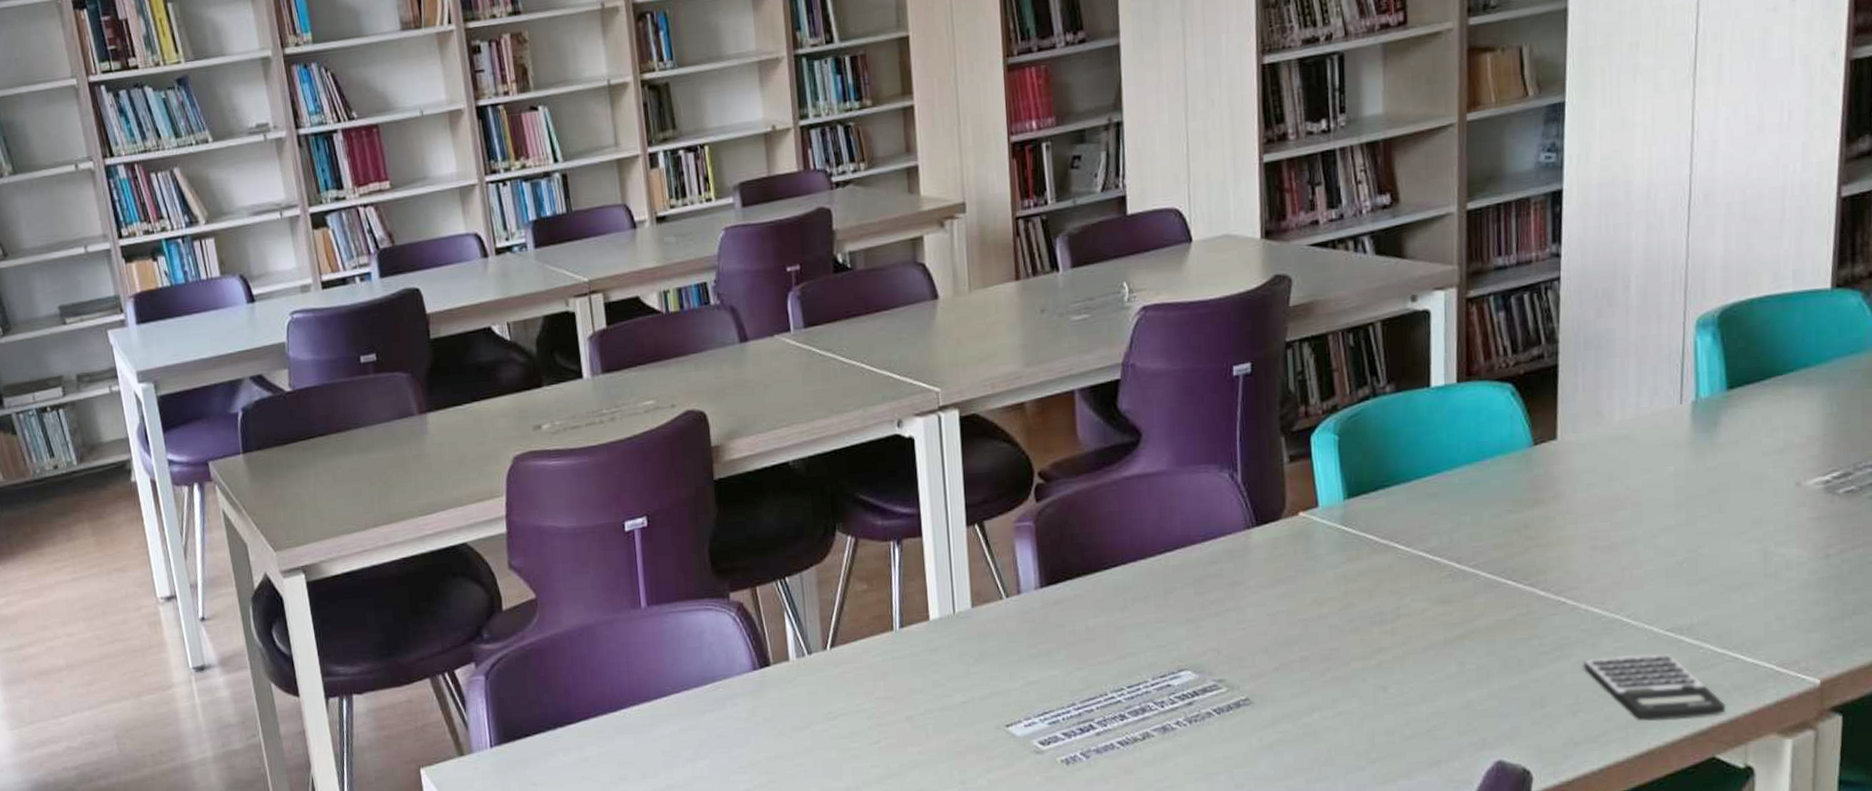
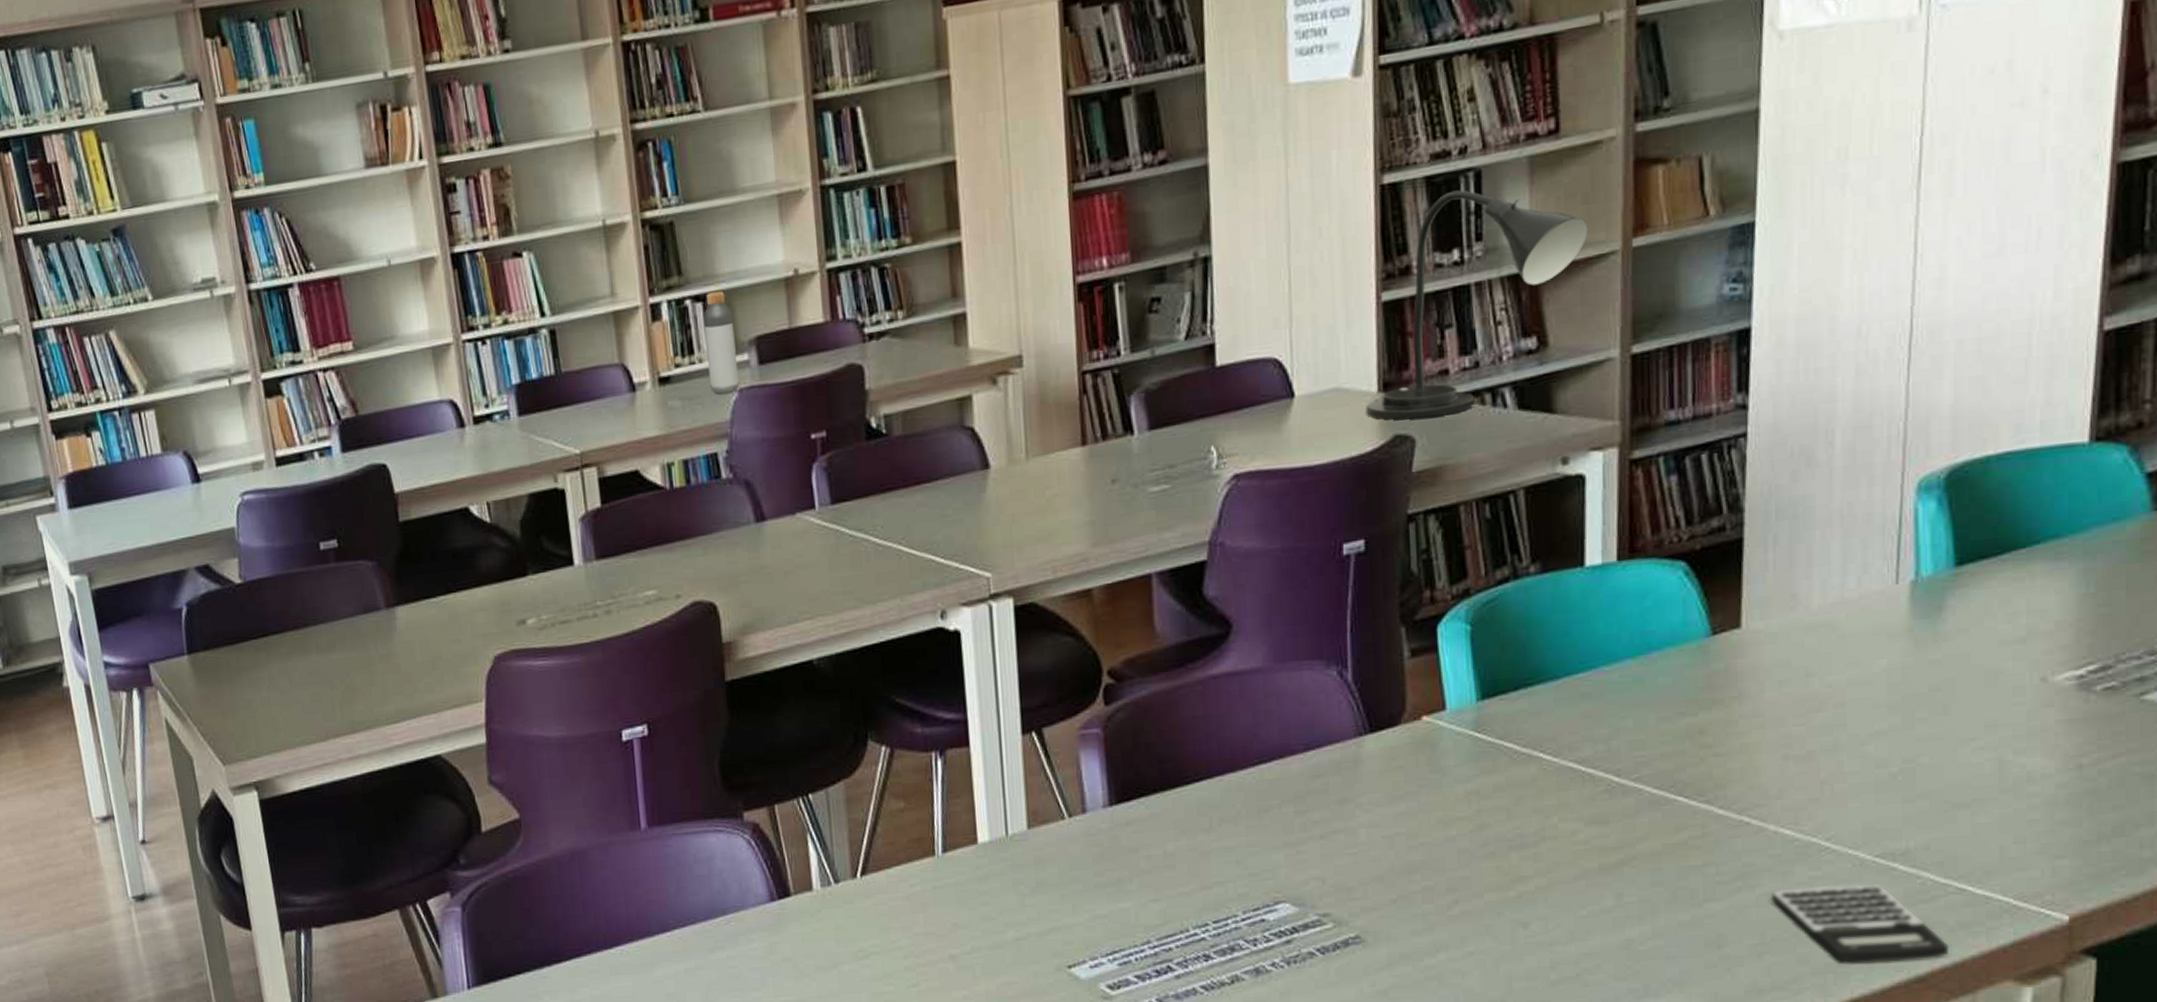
bottle: none [694,143,726,233] -> present [703,291,740,396]
desk lamp: none [1251,70,1431,262] -> present [1366,189,1589,420]

